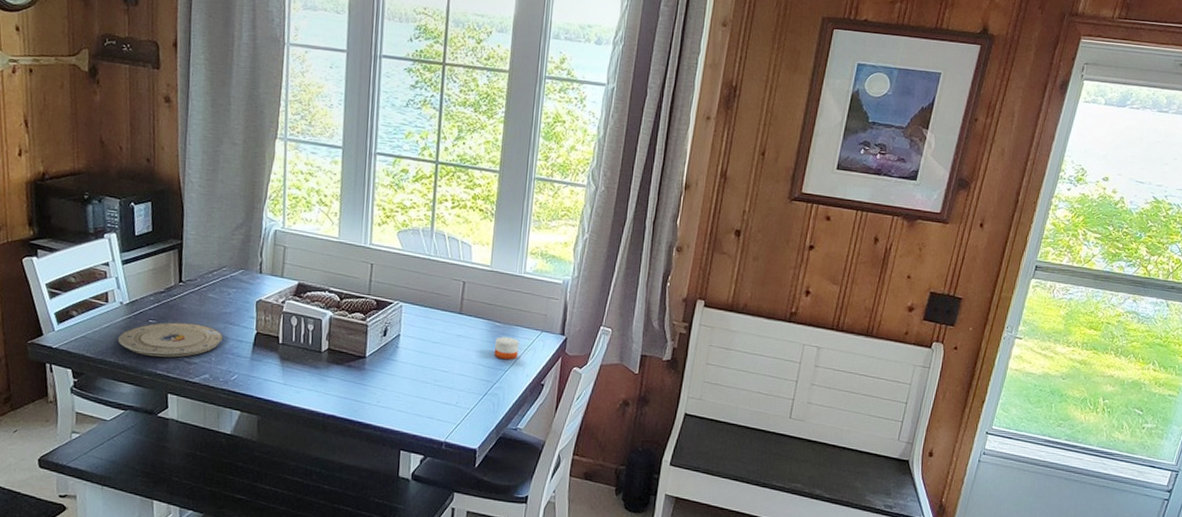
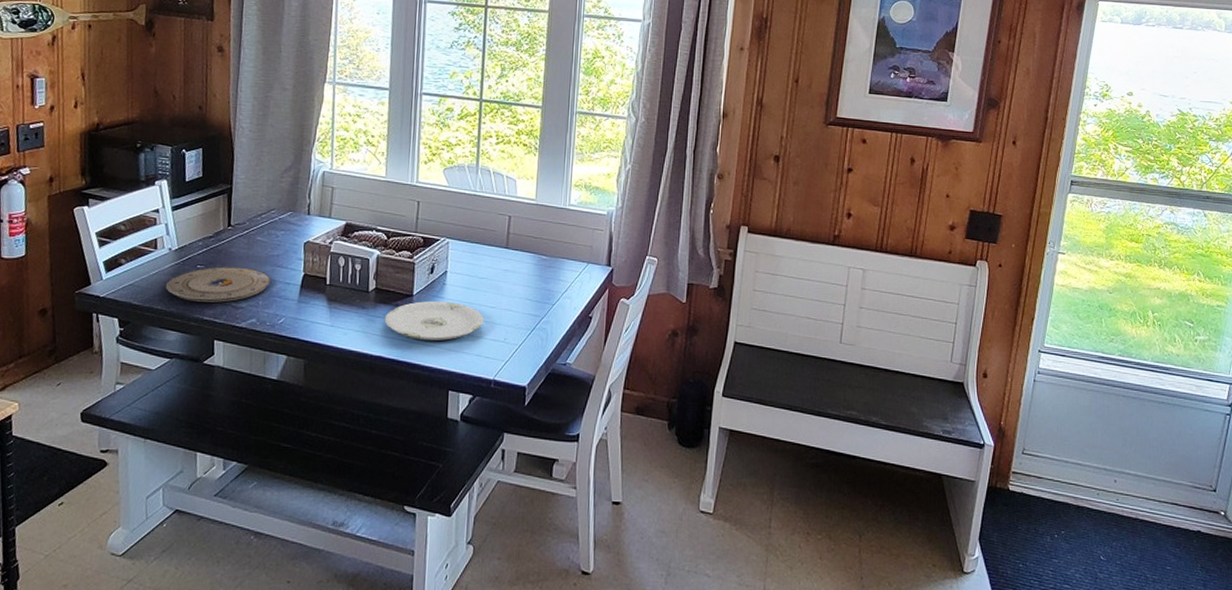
plate: none [337,363,436,402] -> present [384,300,484,341]
candle: present [494,337,519,359] -> none [541,270,566,292]

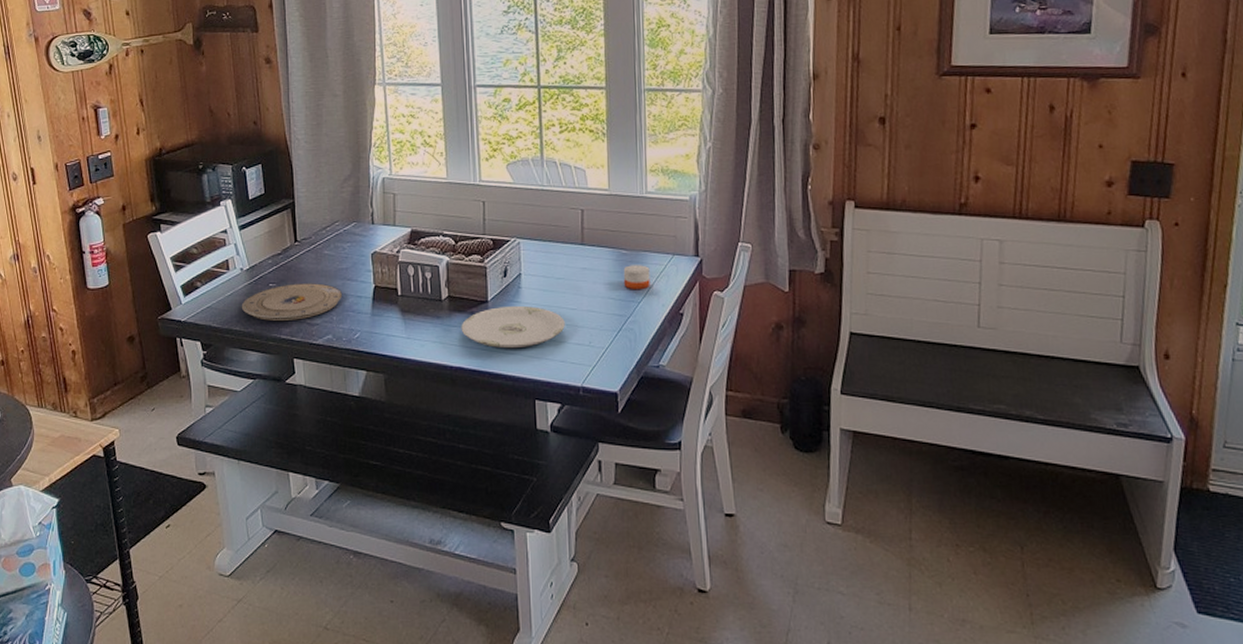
candle: none [541,270,566,292] -> present [623,265,650,289]

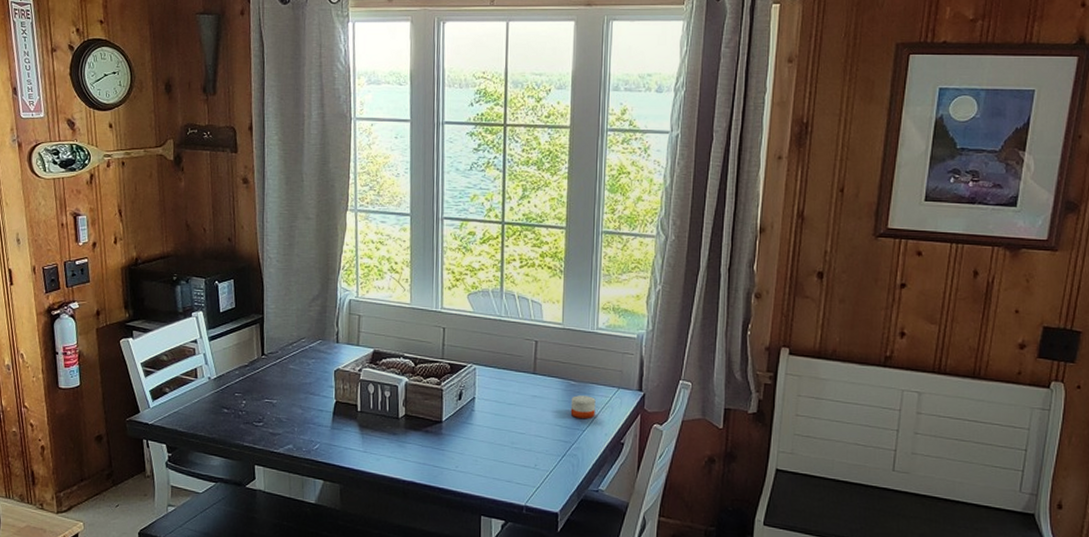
plate: present [242,283,343,321] -> none [208,394,305,429]
plate: present [461,305,565,348] -> none [415,427,513,467]

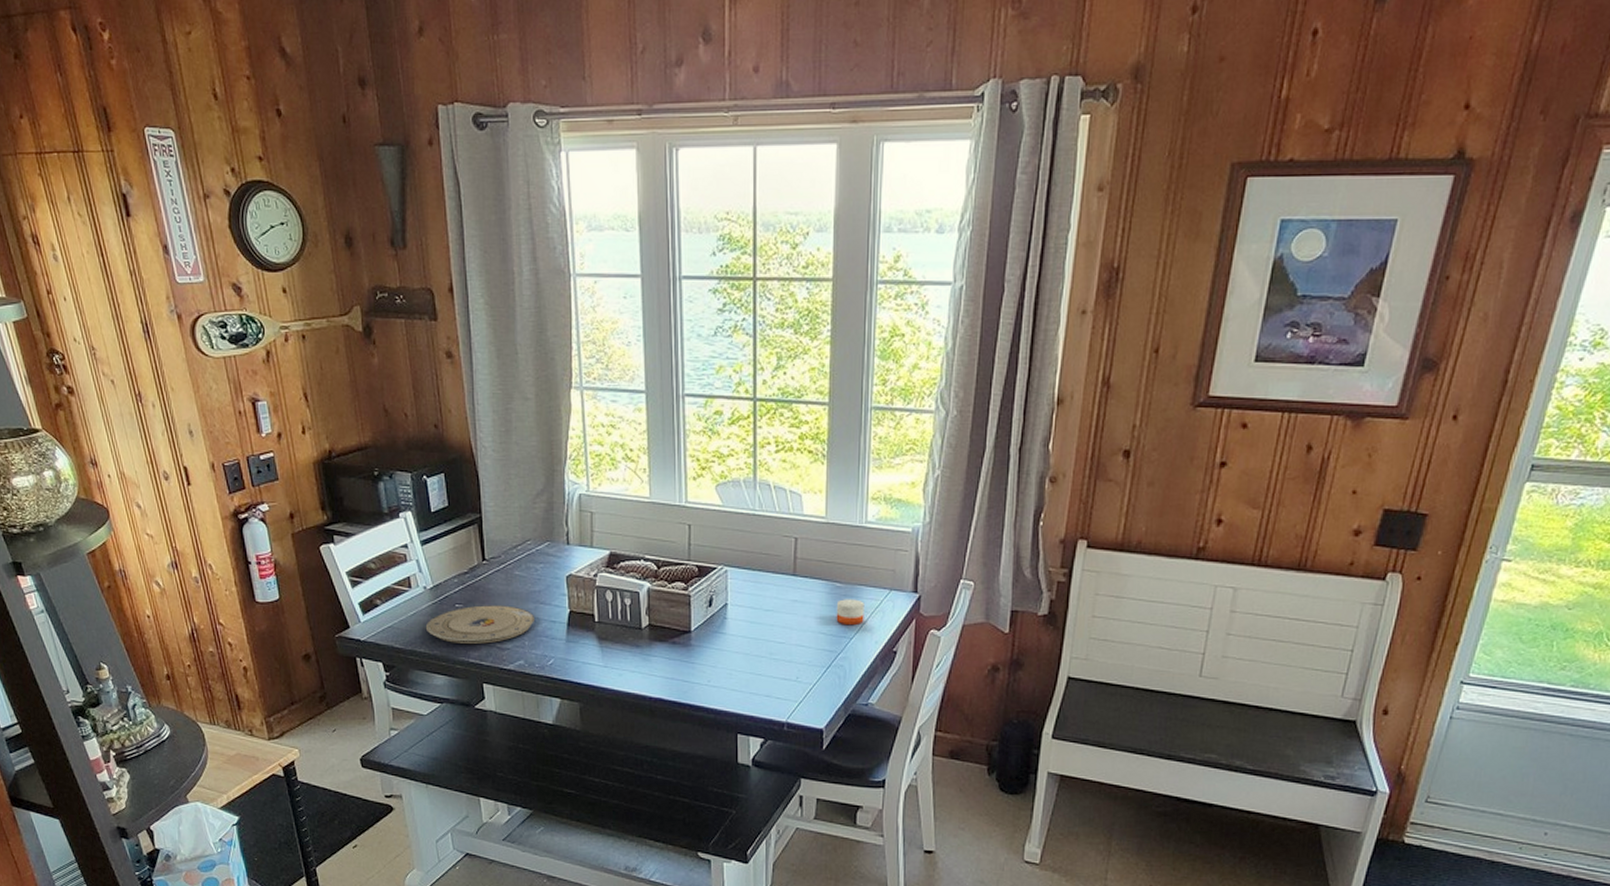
plate: none [208,394,305,429] -> present [426,605,536,644]

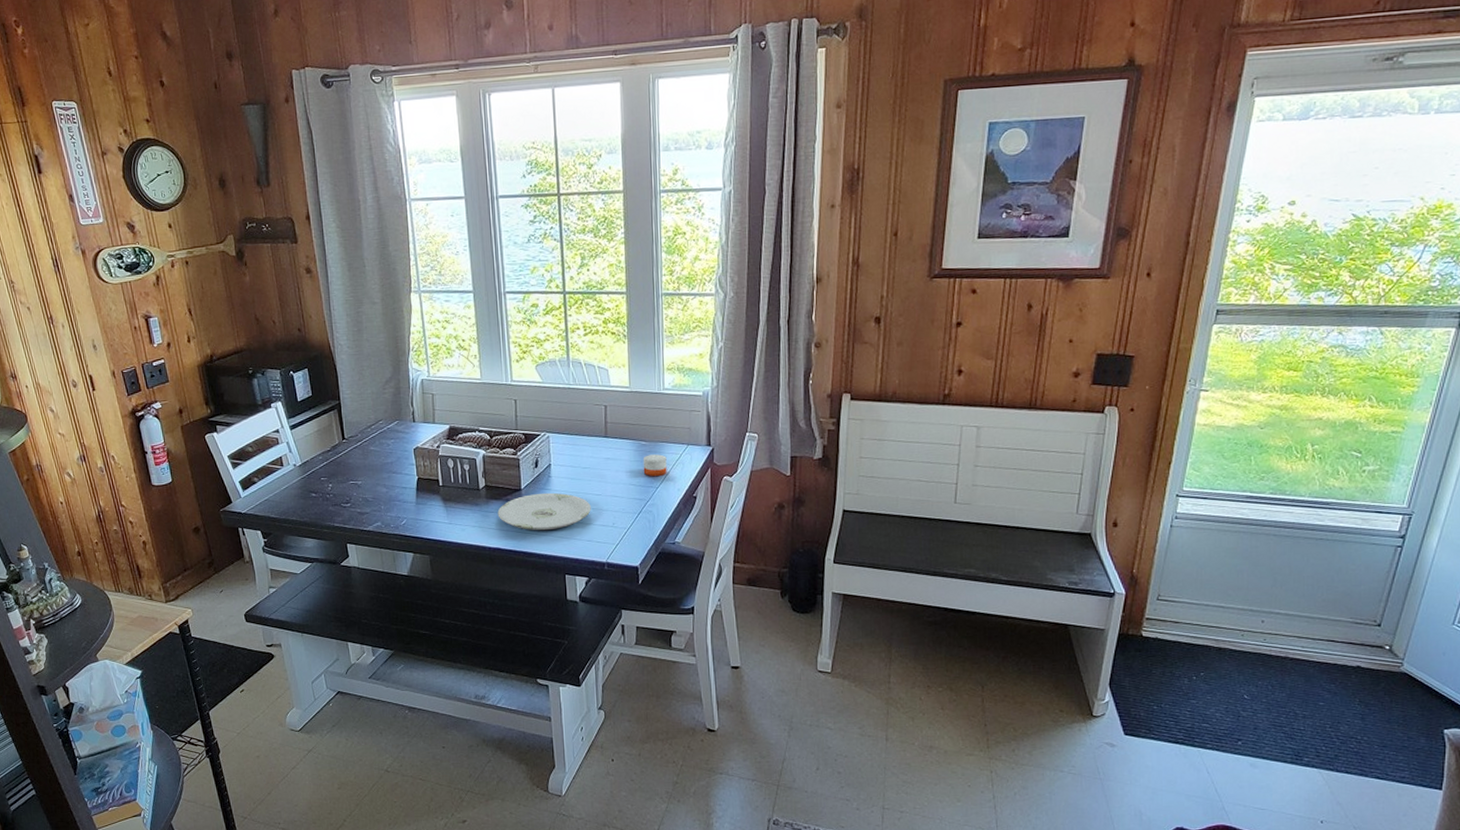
plate: present [426,605,536,644] -> none [297,476,389,511]
plate: none [661,637,772,680] -> present [497,492,591,530]

